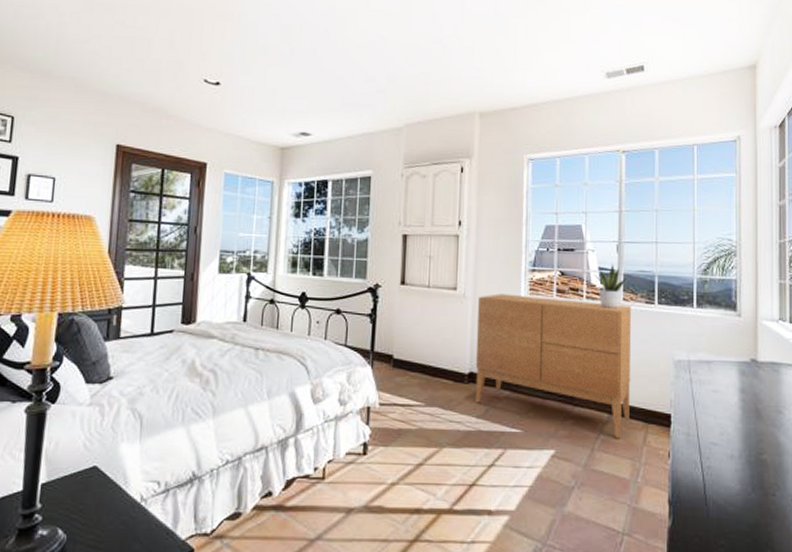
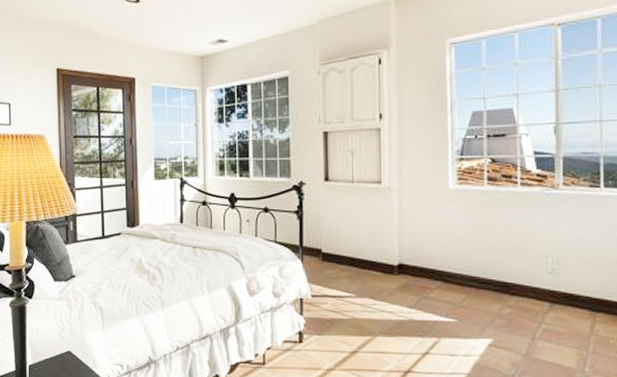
sideboard: present [475,294,632,439] -> none [403,185,575,328]
potted plant: present [594,264,627,308] -> none [528,147,567,194]

